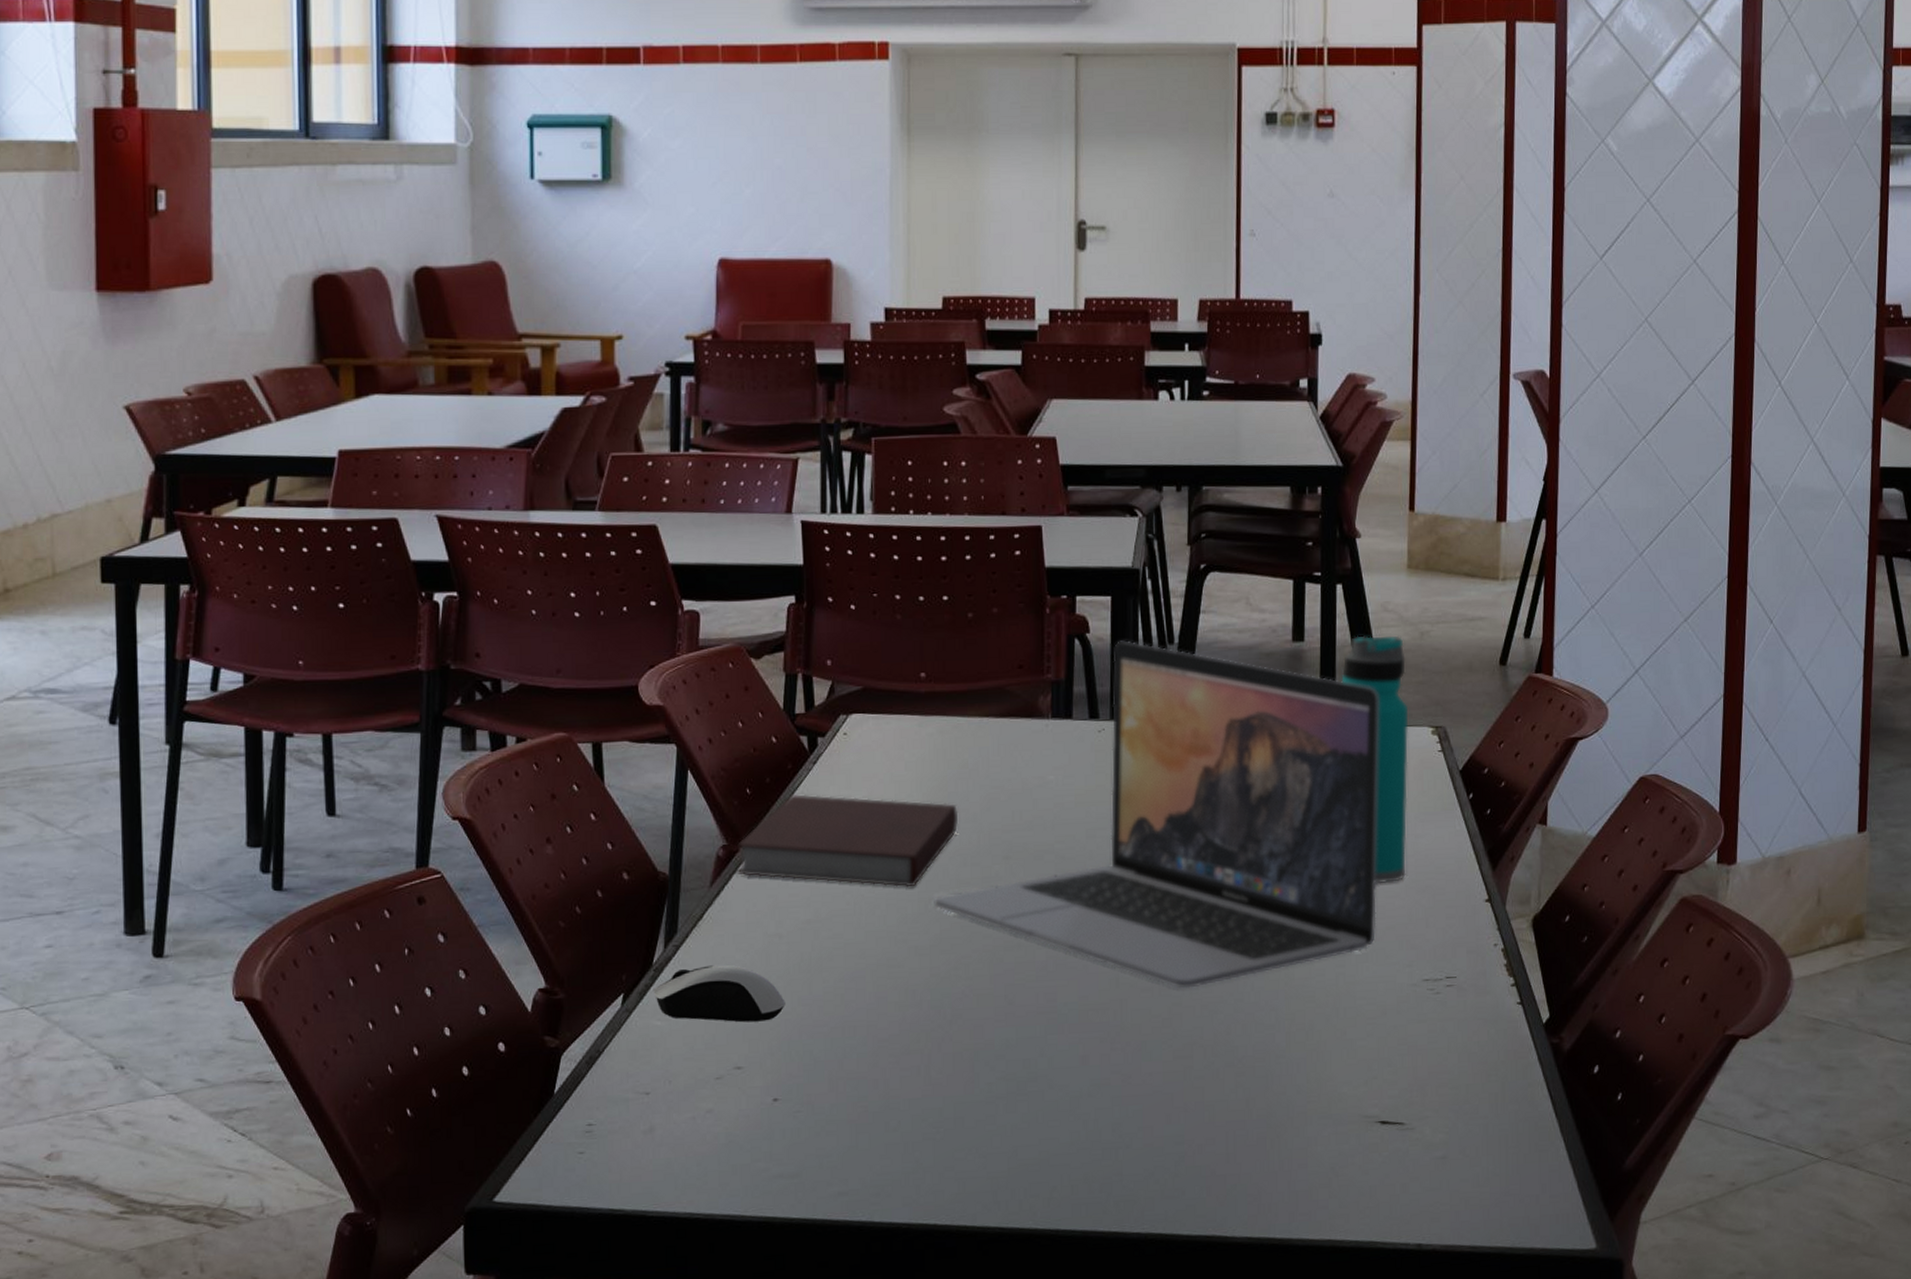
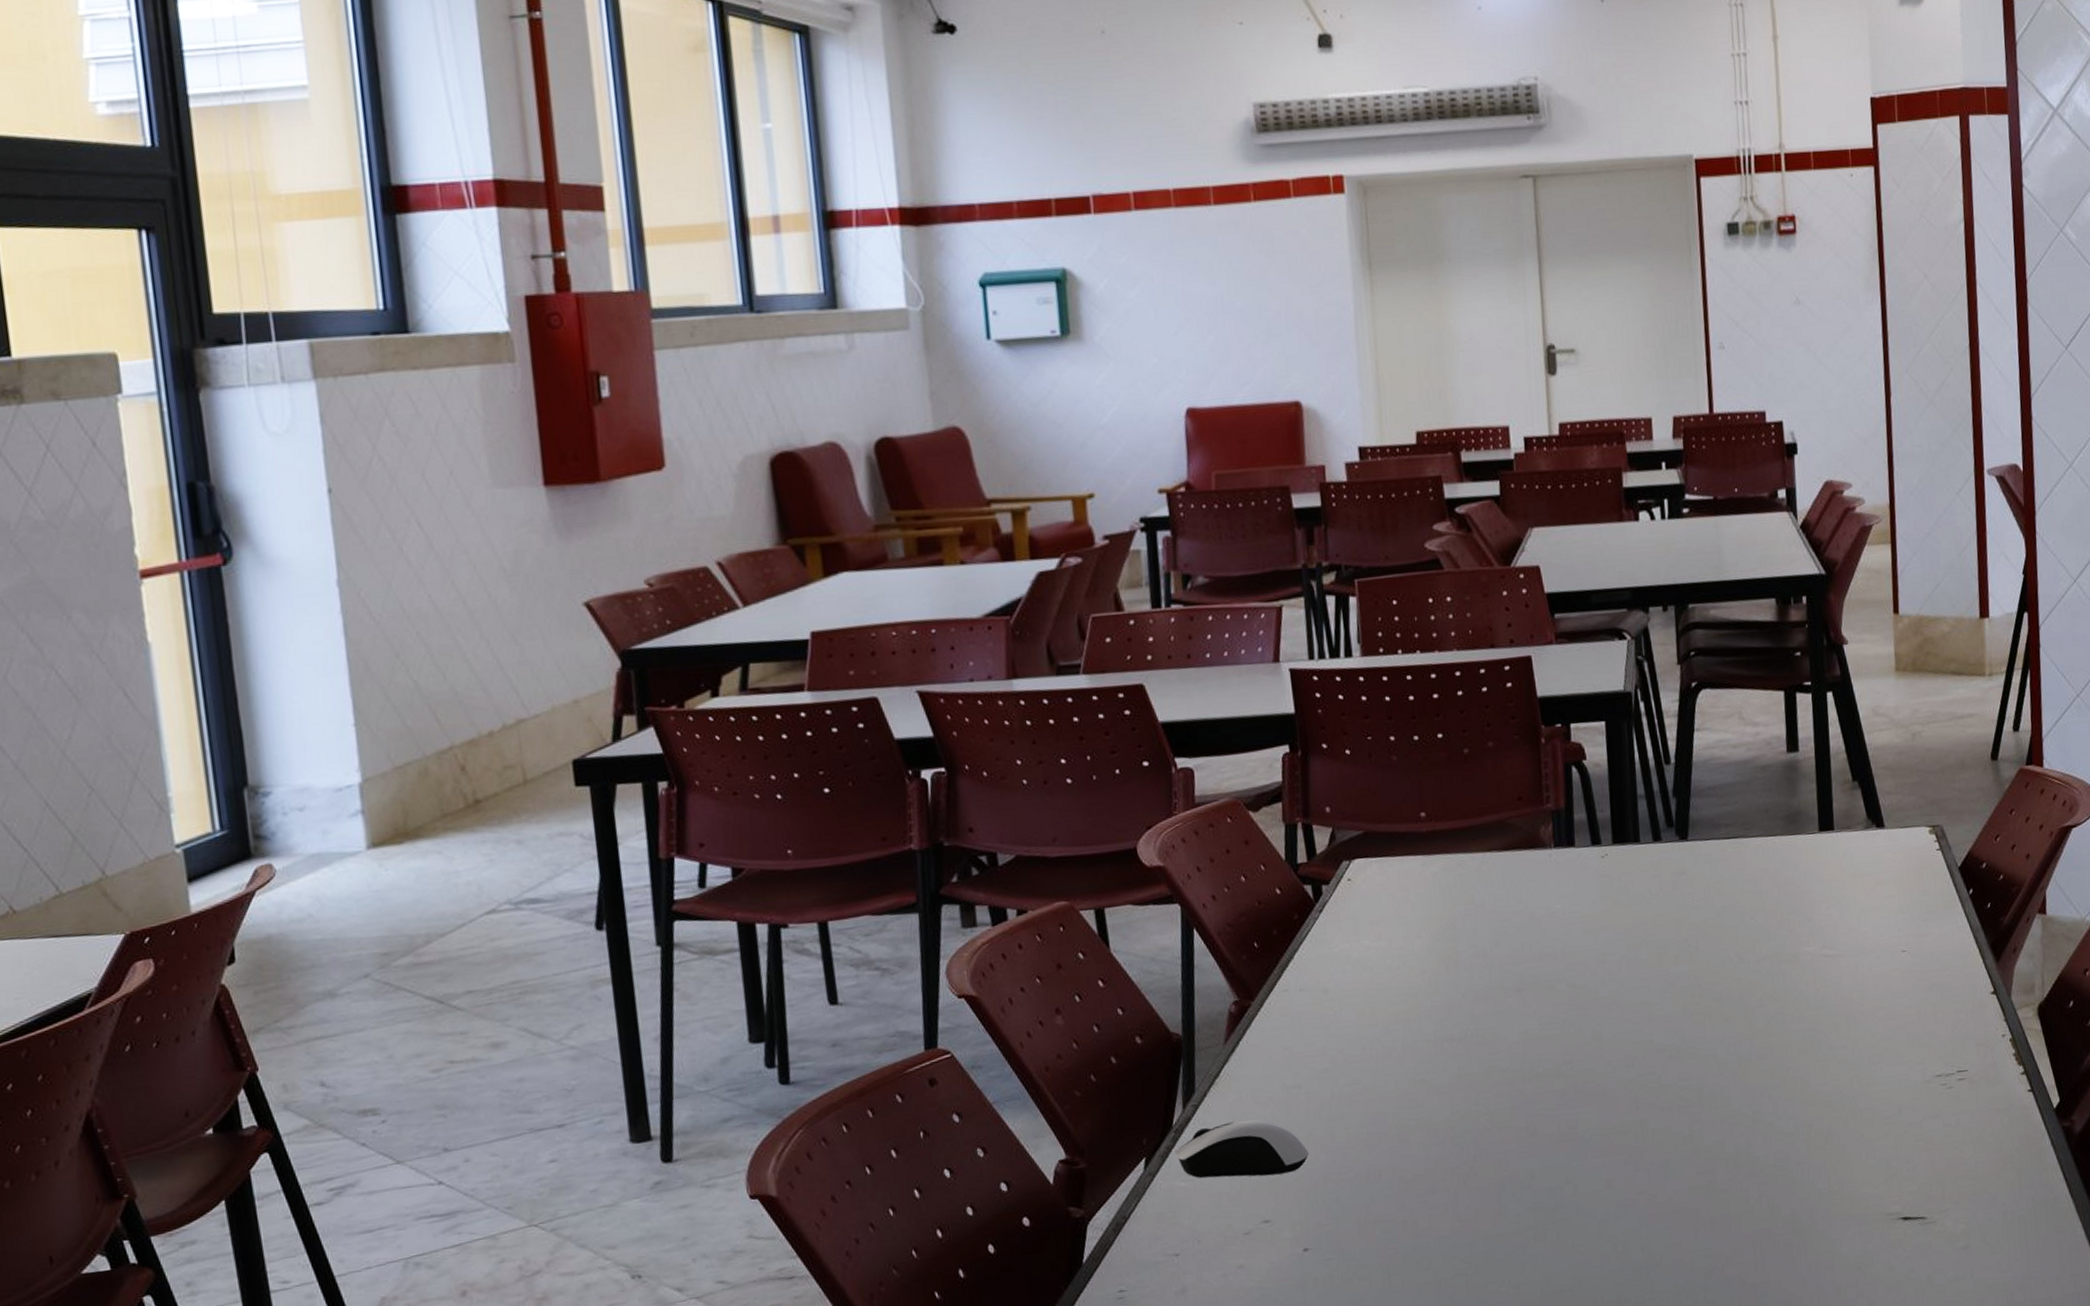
notebook: present [737,794,959,888] -> none [1249,940,1468,1030]
laptop: present [934,640,1380,989] -> none [1449,764,1887,1105]
water bottle: present [1340,635,1409,884] -> none [1836,738,1913,986]

